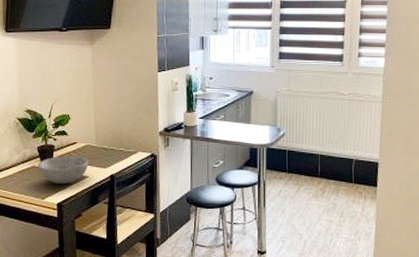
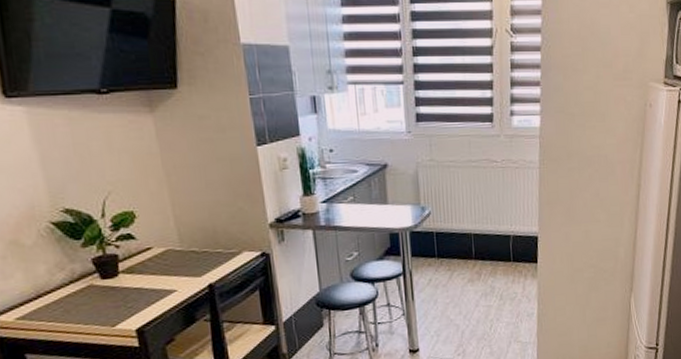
bowl: present [37,156,89,185] -> none [95,265,174,305]

